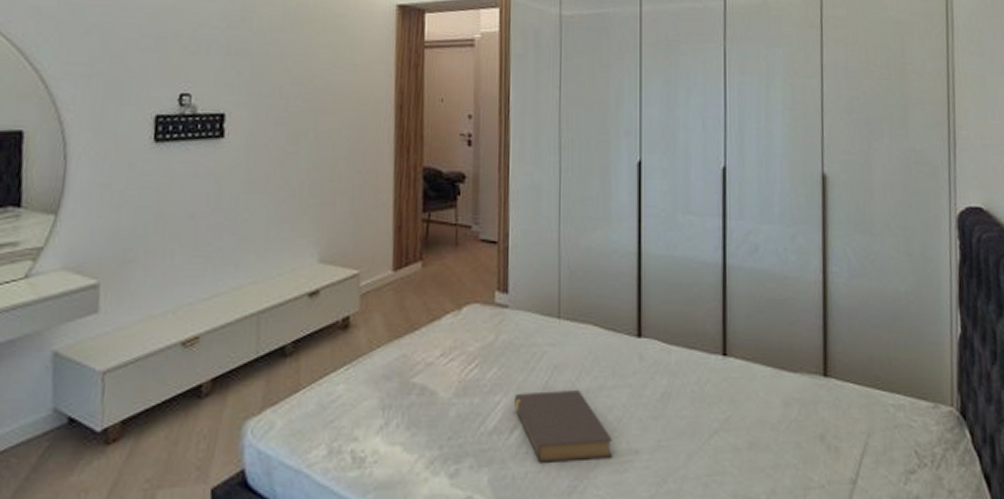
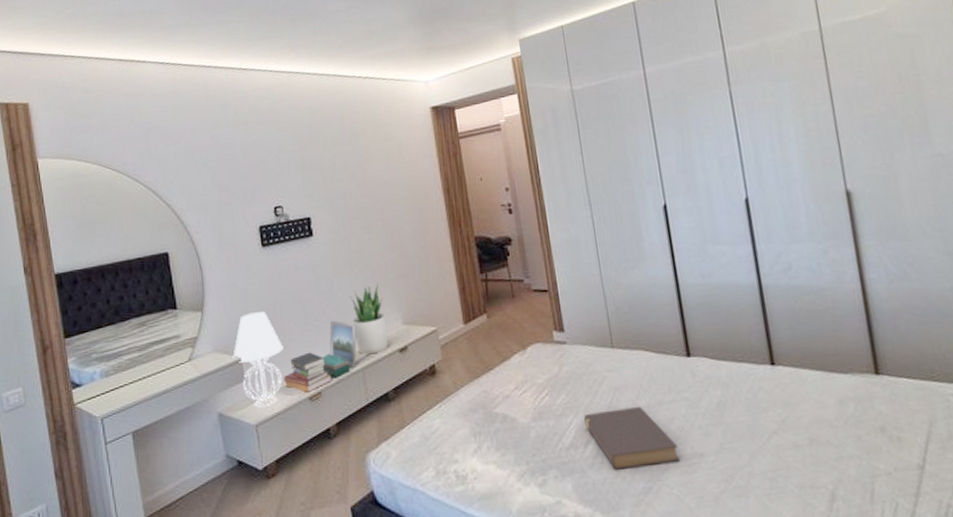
table lamp: none [88,224,160,350] -> present [233,311,284,408]
books: none [151,284,216,335] -> present [283,352,332,393]
jewelry box: none [206,288,243,321] -> present [322,353,350,378]
picture frame: none [218,246,260,310] -> present [329,320,357,368]
planter: none [255,207,299,296] -> present [350,283,389,355]

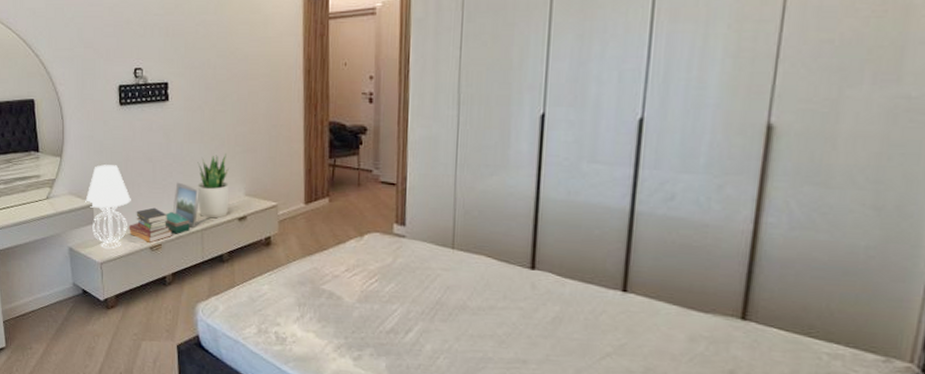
book: present [583,406,681,470] -> none [408,304,501,363]

